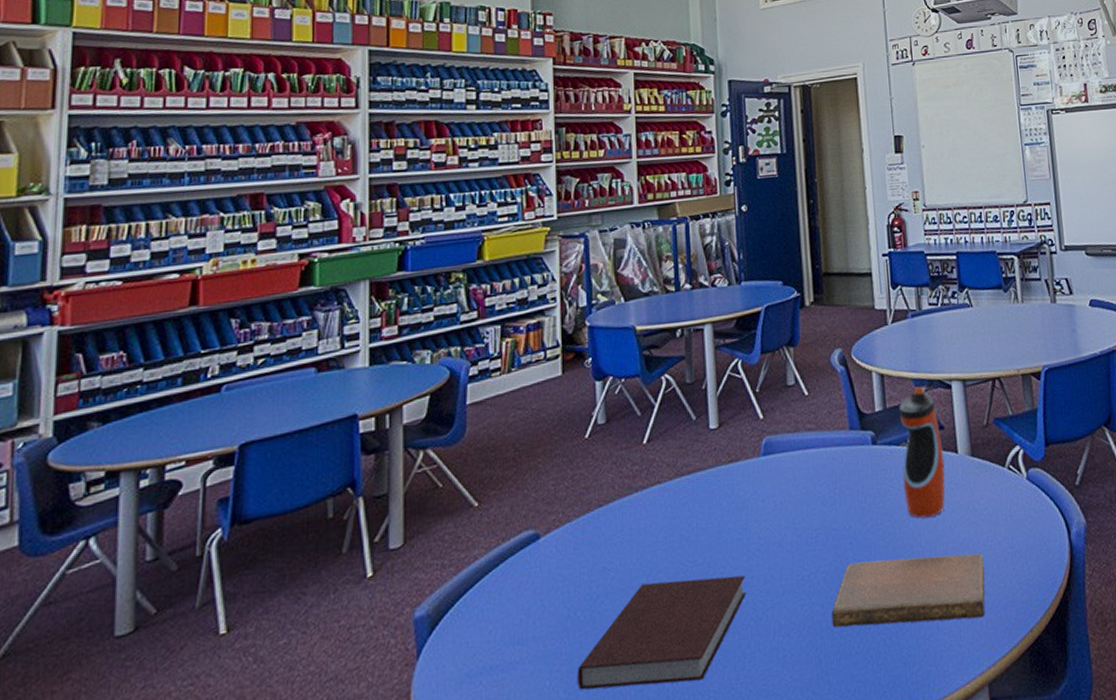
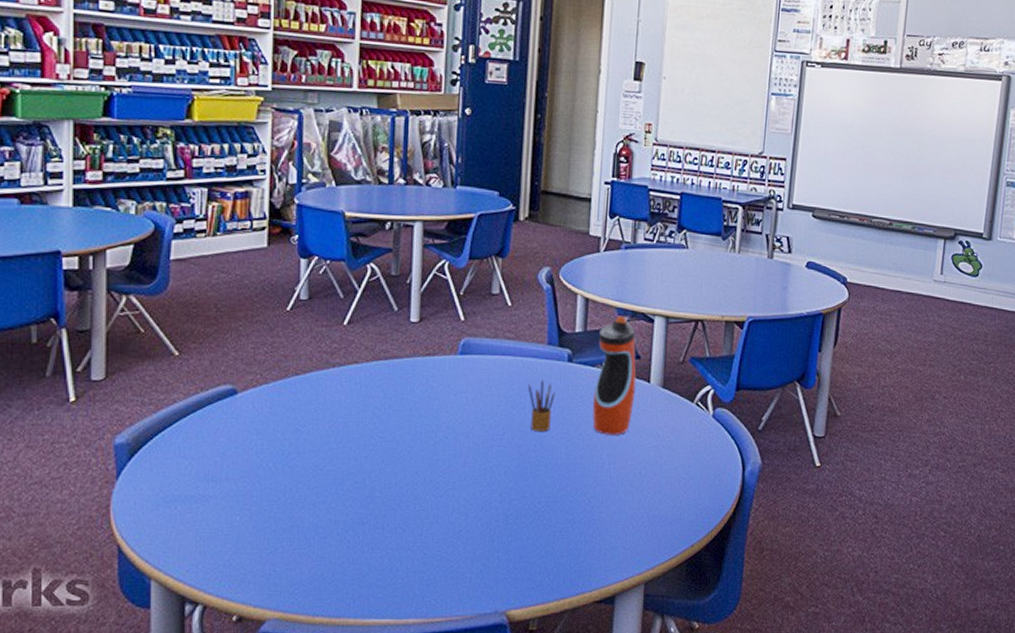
notebook: present [577,575,747,690] -> none [266,449,431,538]
notebook: present [831,553,985,628] -> none [507,463,659,528]
pencil box: none [835,467,865,527] -> present [527,378,555,431]

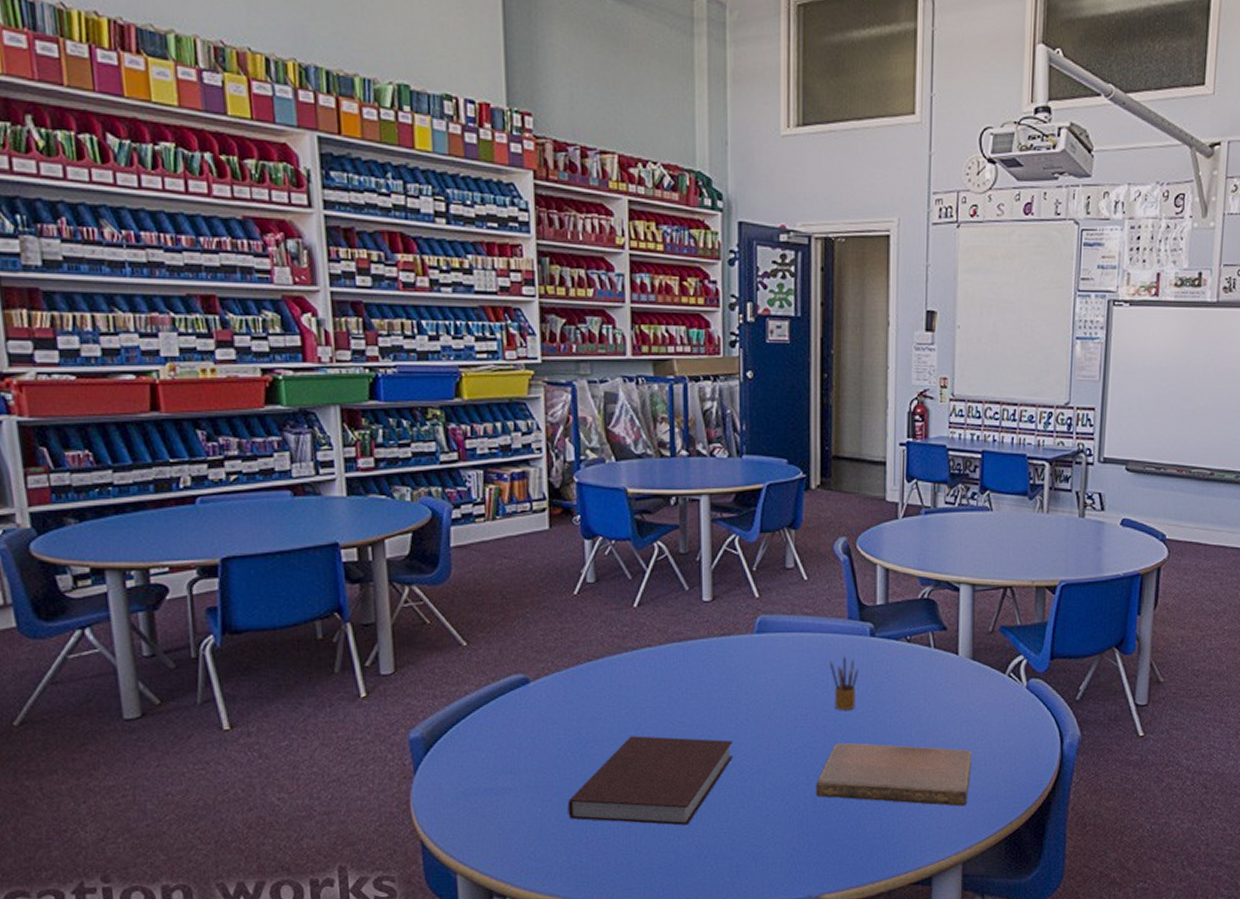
notebook: none [266,449,431,538] -> present [567,736,734,826]
notebook: none [507,463,659,528] -> present [816,743,972,807]
water bottle: present [592,315,637,435] -> none [898,585,944,711]

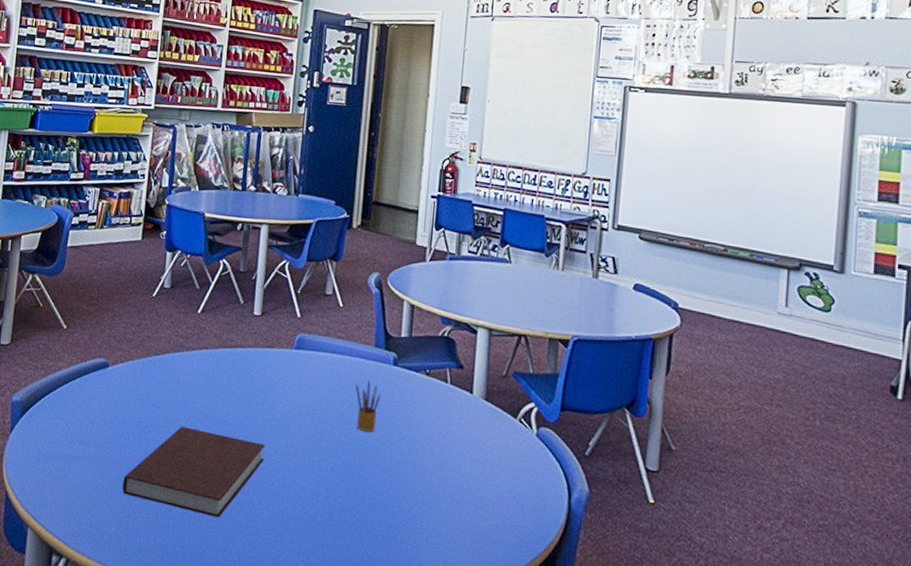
notebook: present [816,743,972,807] -> none [333,462,481,546]

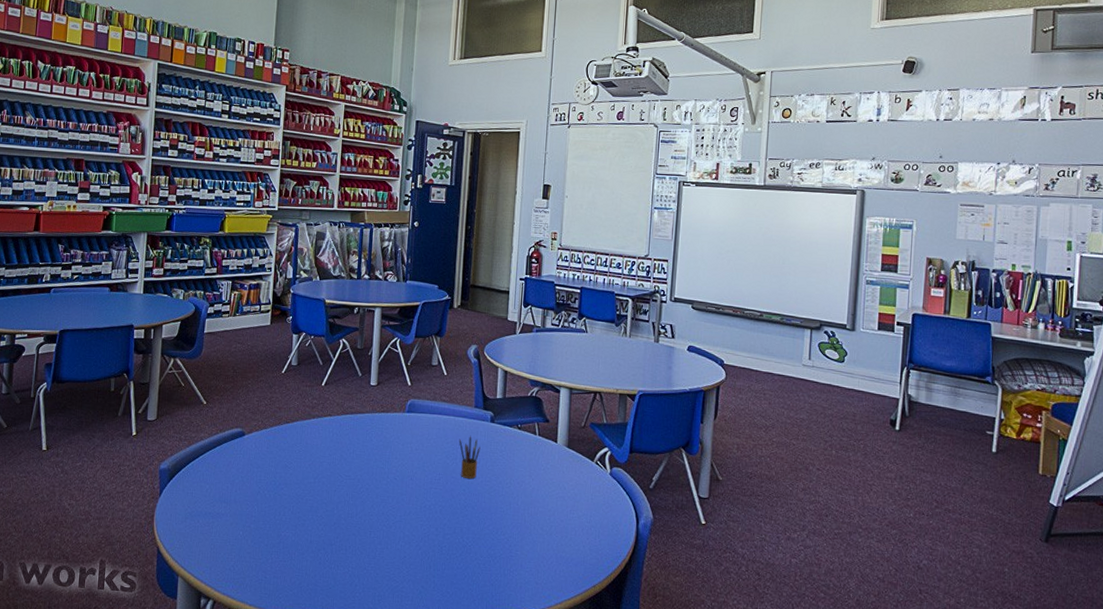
notebook: present [122,426,265,518] -> none [260,483,383,558]

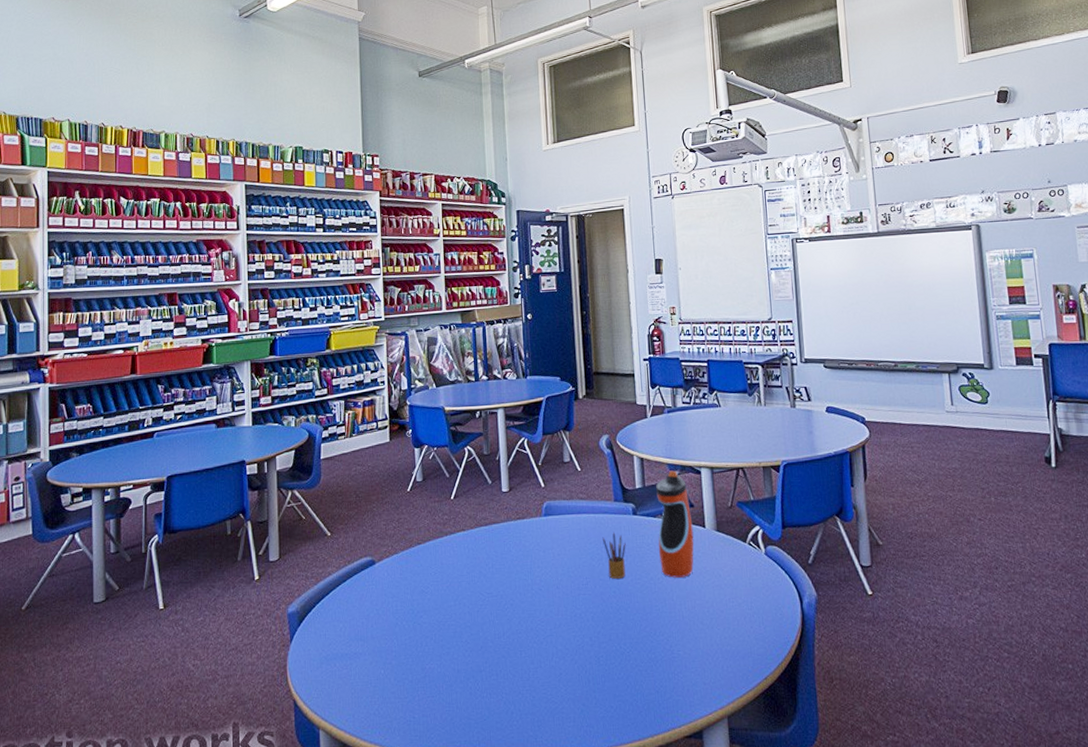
water bottle: none [510,386,546,486] -> present [656,470,694,578]

